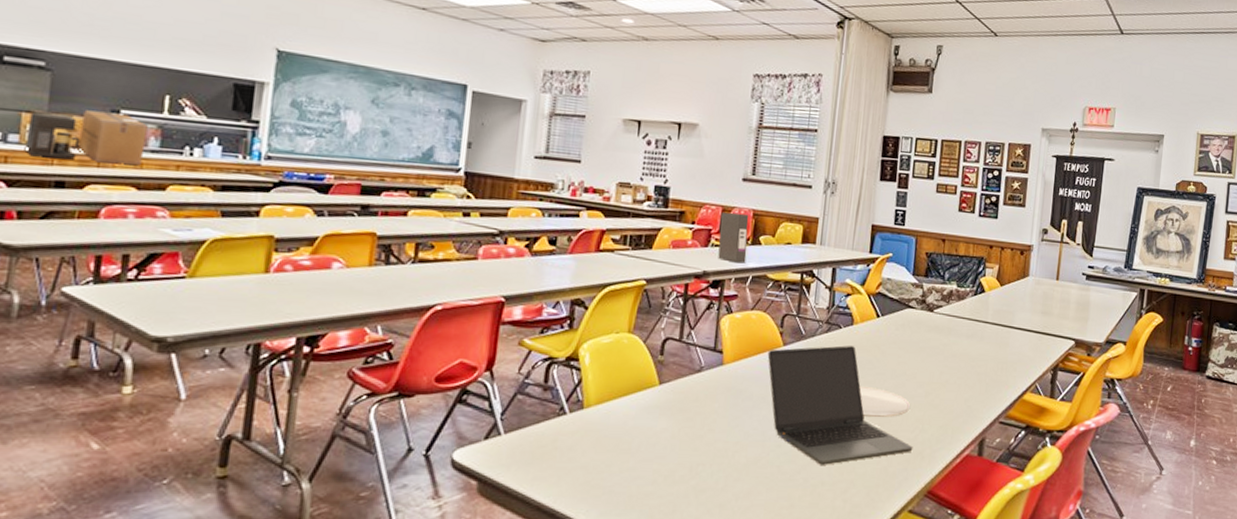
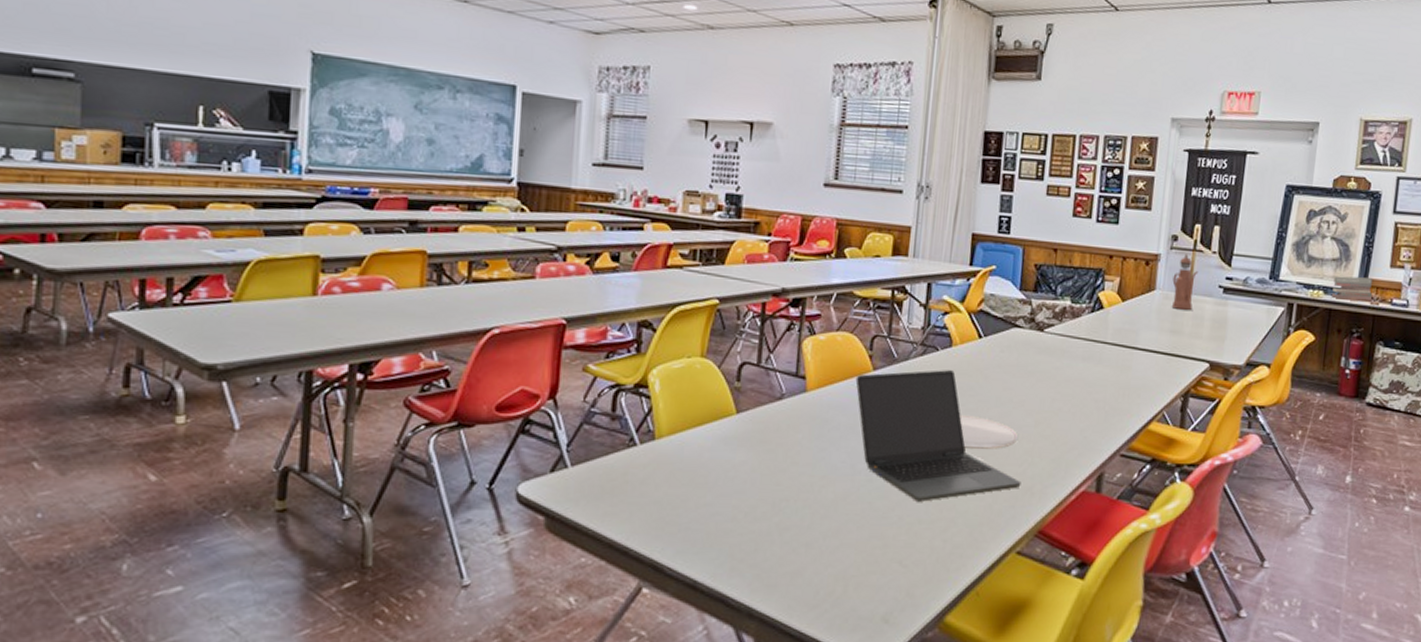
coffee maker: present [24,111,81,159] -> none [60,127,116,177]
box: present [77,110,148,166] -> none [113,124,183,183]
binder: present [718,212,749,264] -> none [798,222,832,279]
coffeepot: none [1042,245,1065,294] -> present [1171,254,1199,310]
books: none [1175,266,1210,290] -> present [1330,276,1373,303]

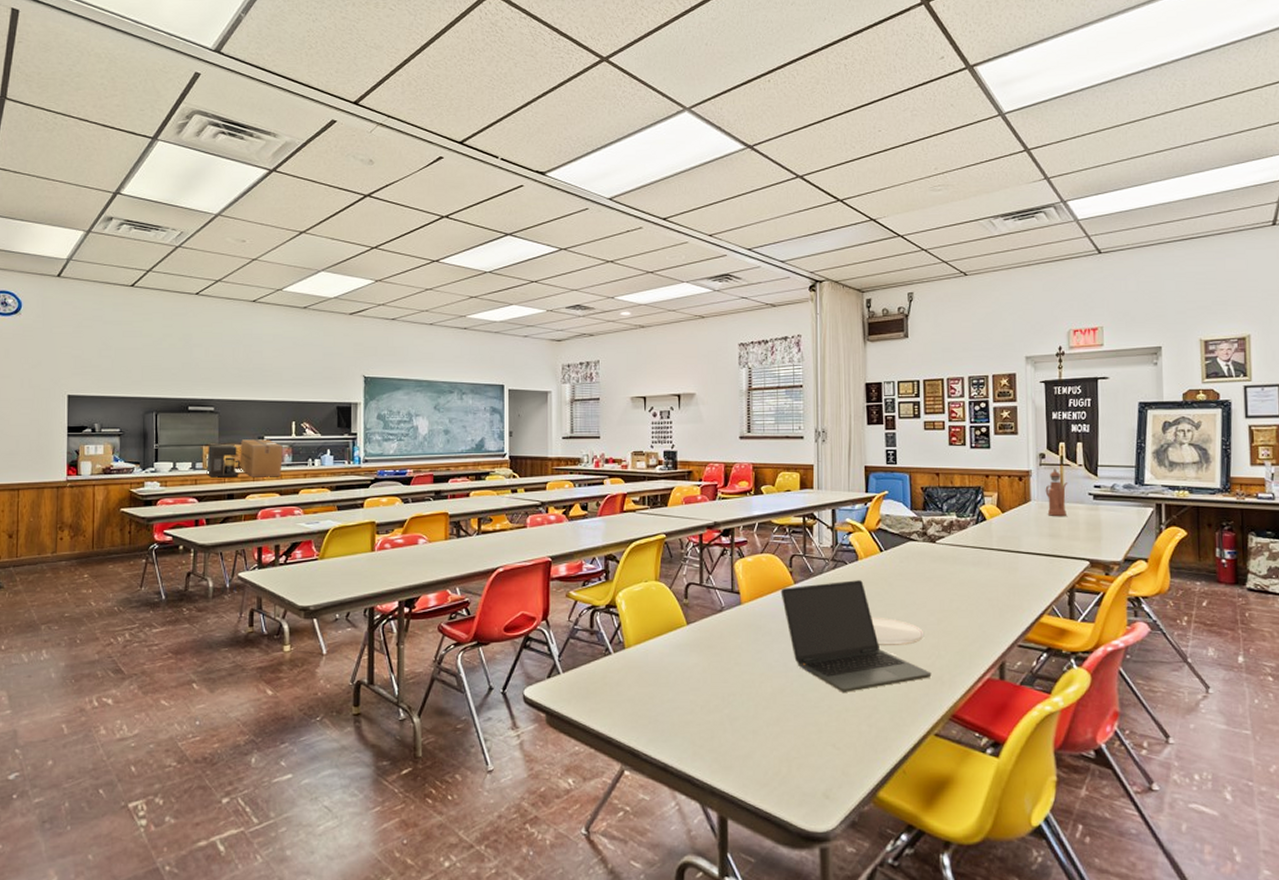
coffee maker: none [60,127,116,177] -> present [206,444,241,478]
box: none [113,124,183,183] -> present [239,439,283,477]
books: present [1330,276,1373,303] -> none [1196,475,1238,498]

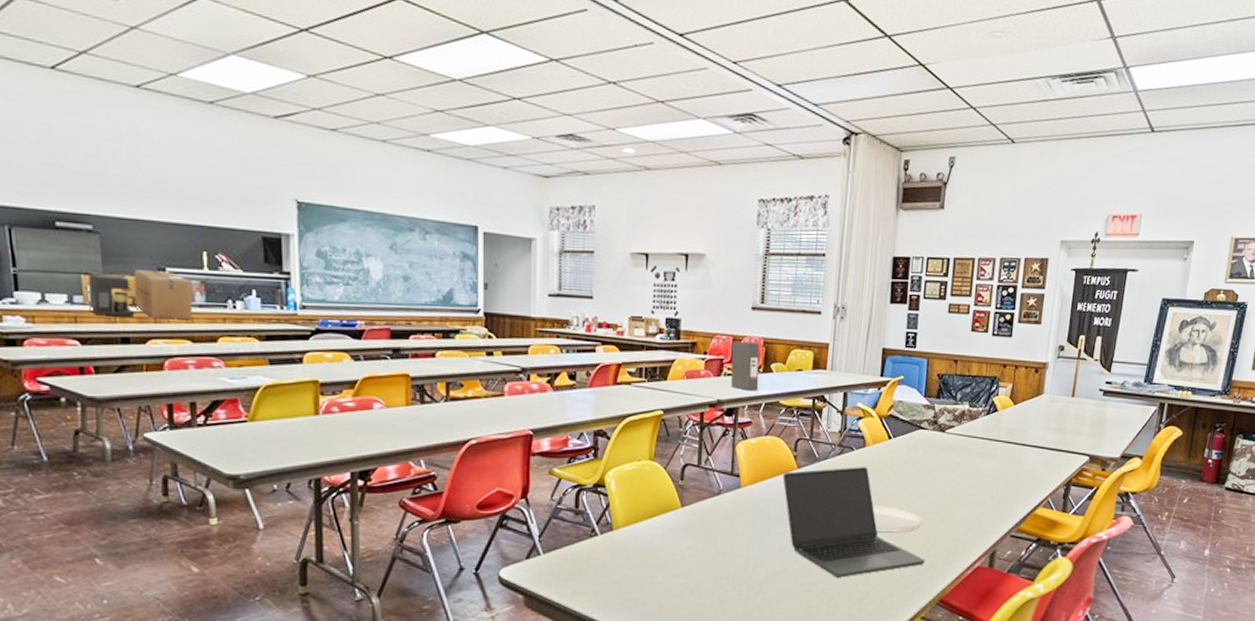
binder: none [724,467,751,512] -> present [730,341,760,391]
coffeepot: present [1045,468,1068,516] -> none [1057,362,1082,411]

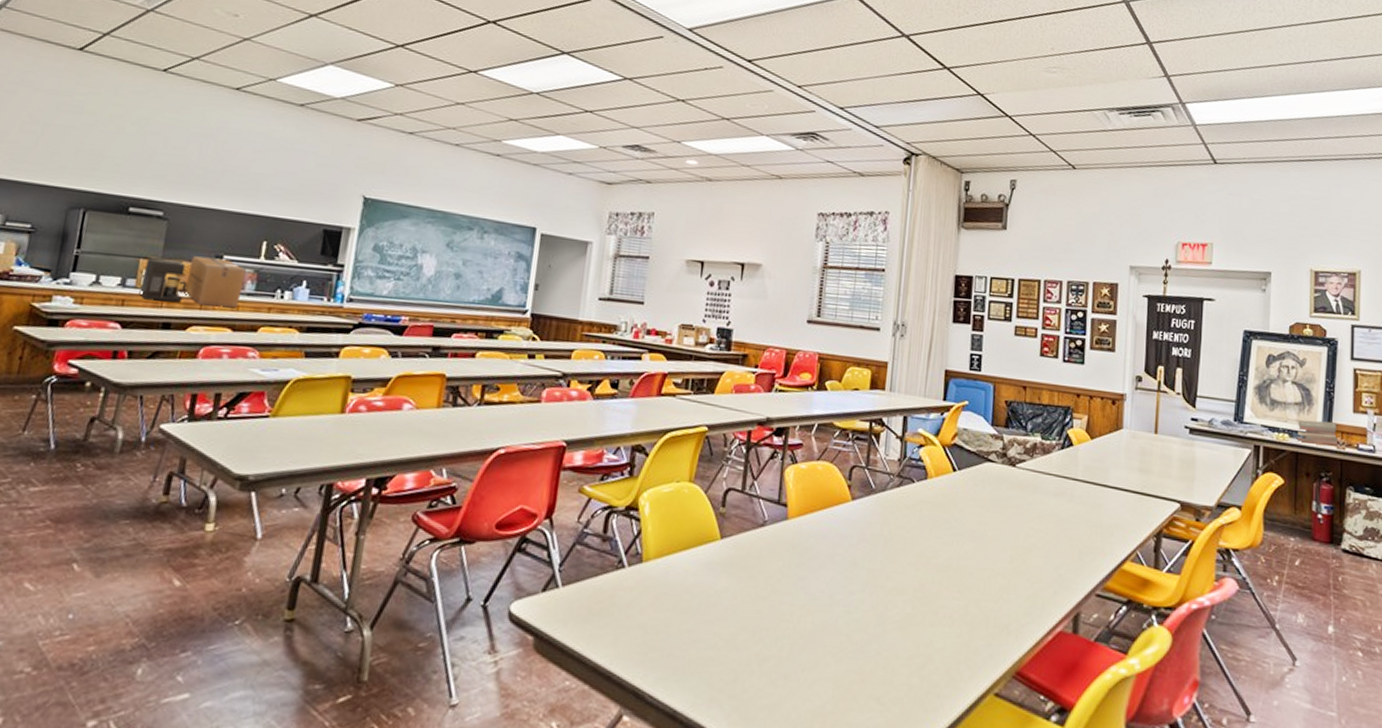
binder: present [730,341,760,391] -> none [782,355,815,410]
laptop: present [782,467,925,578] -> none [834,502,998,636]
plate: present [872,504,923,534] -> none [935,547,994,585]
books: none [1198,378,1236,401] -> present [1296,419,1339,447]

